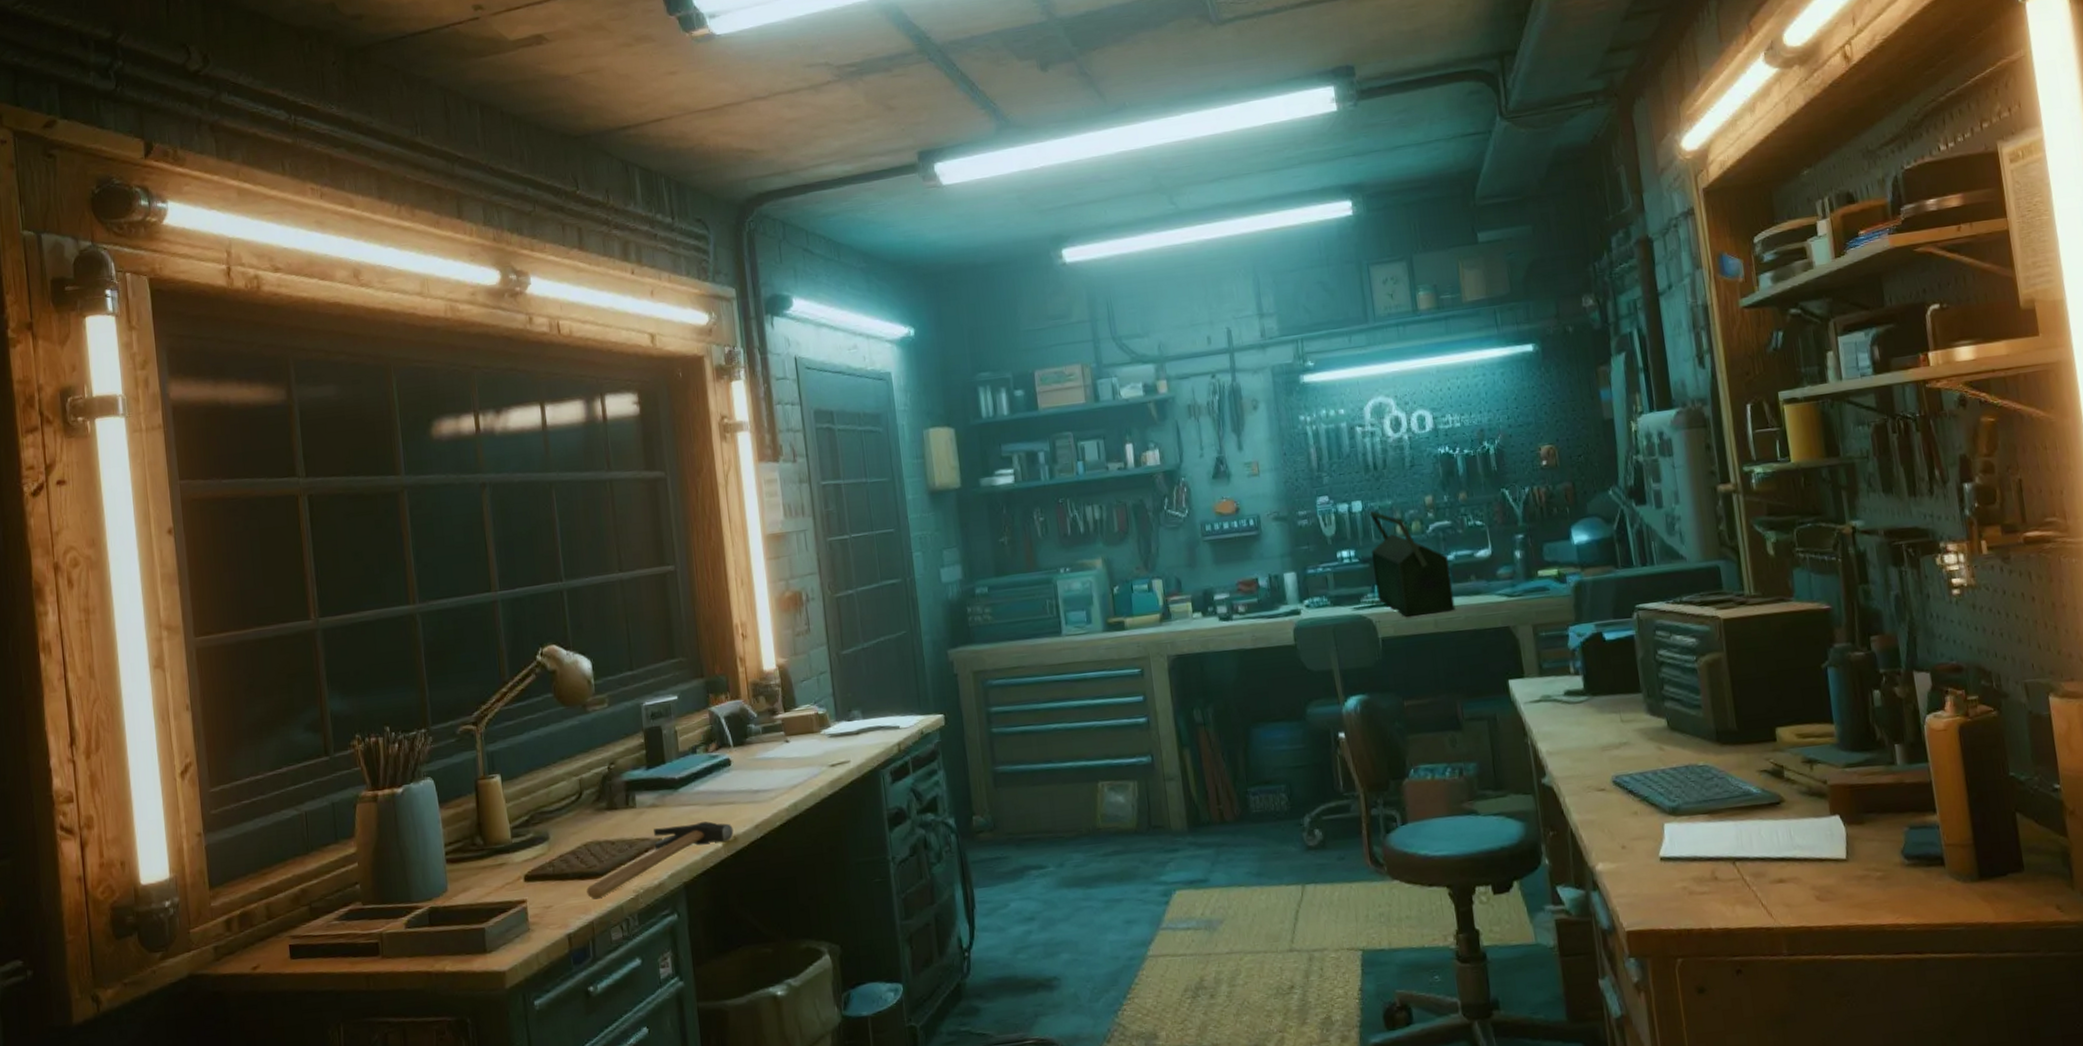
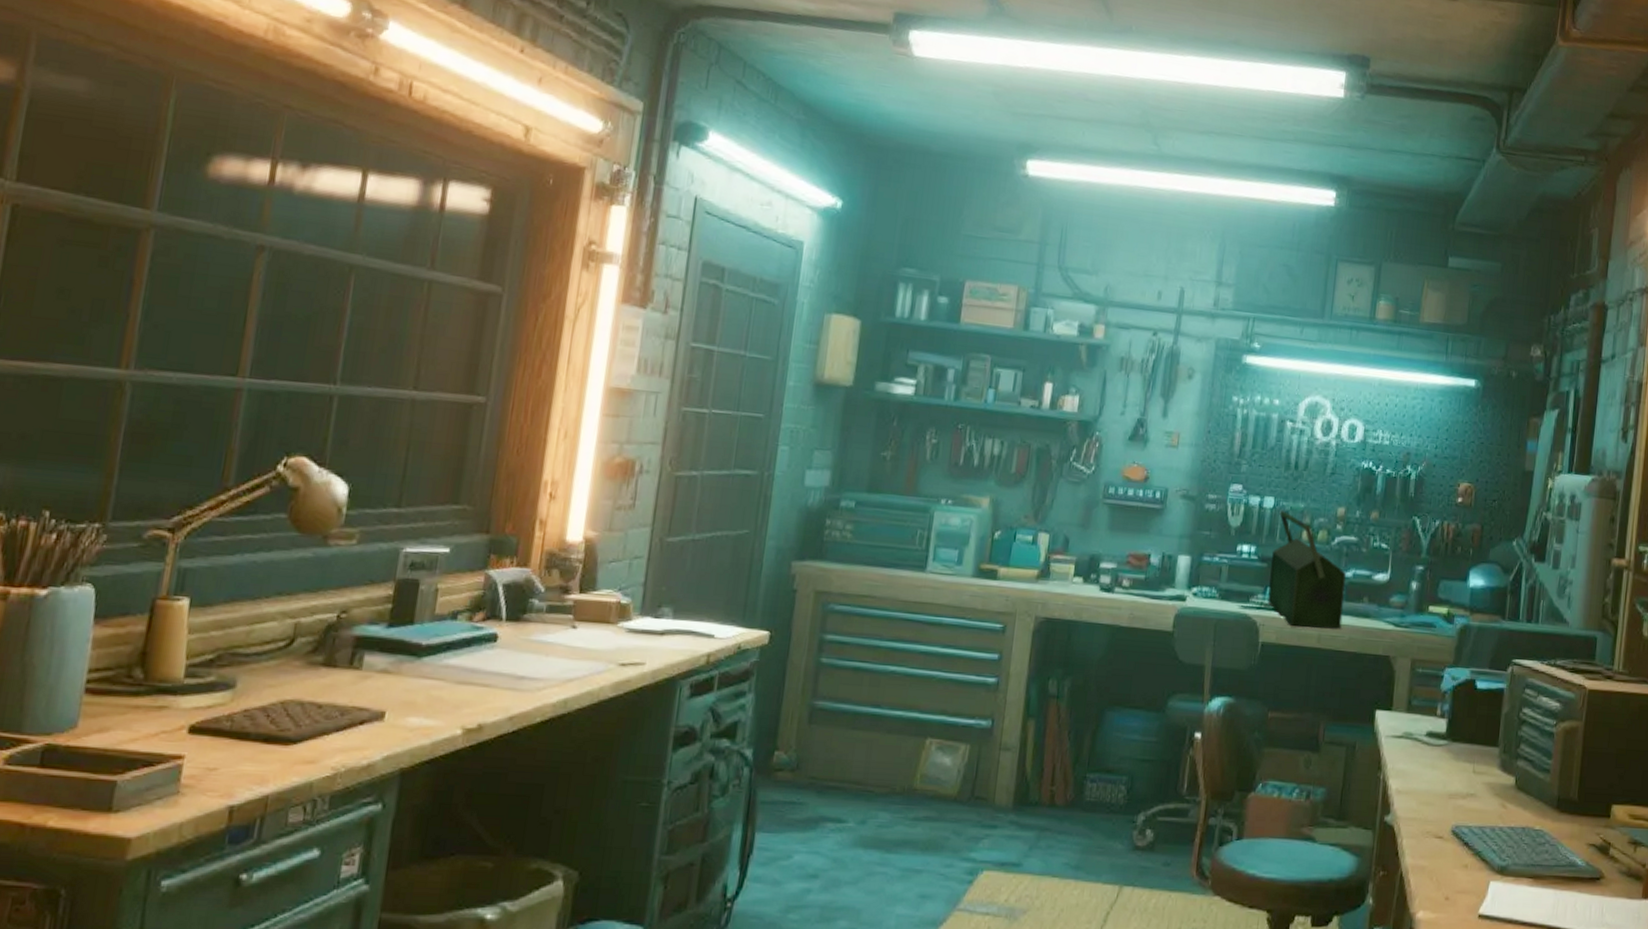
claw hammer: present [587,821,734,899] -> none [269,697,481,770]

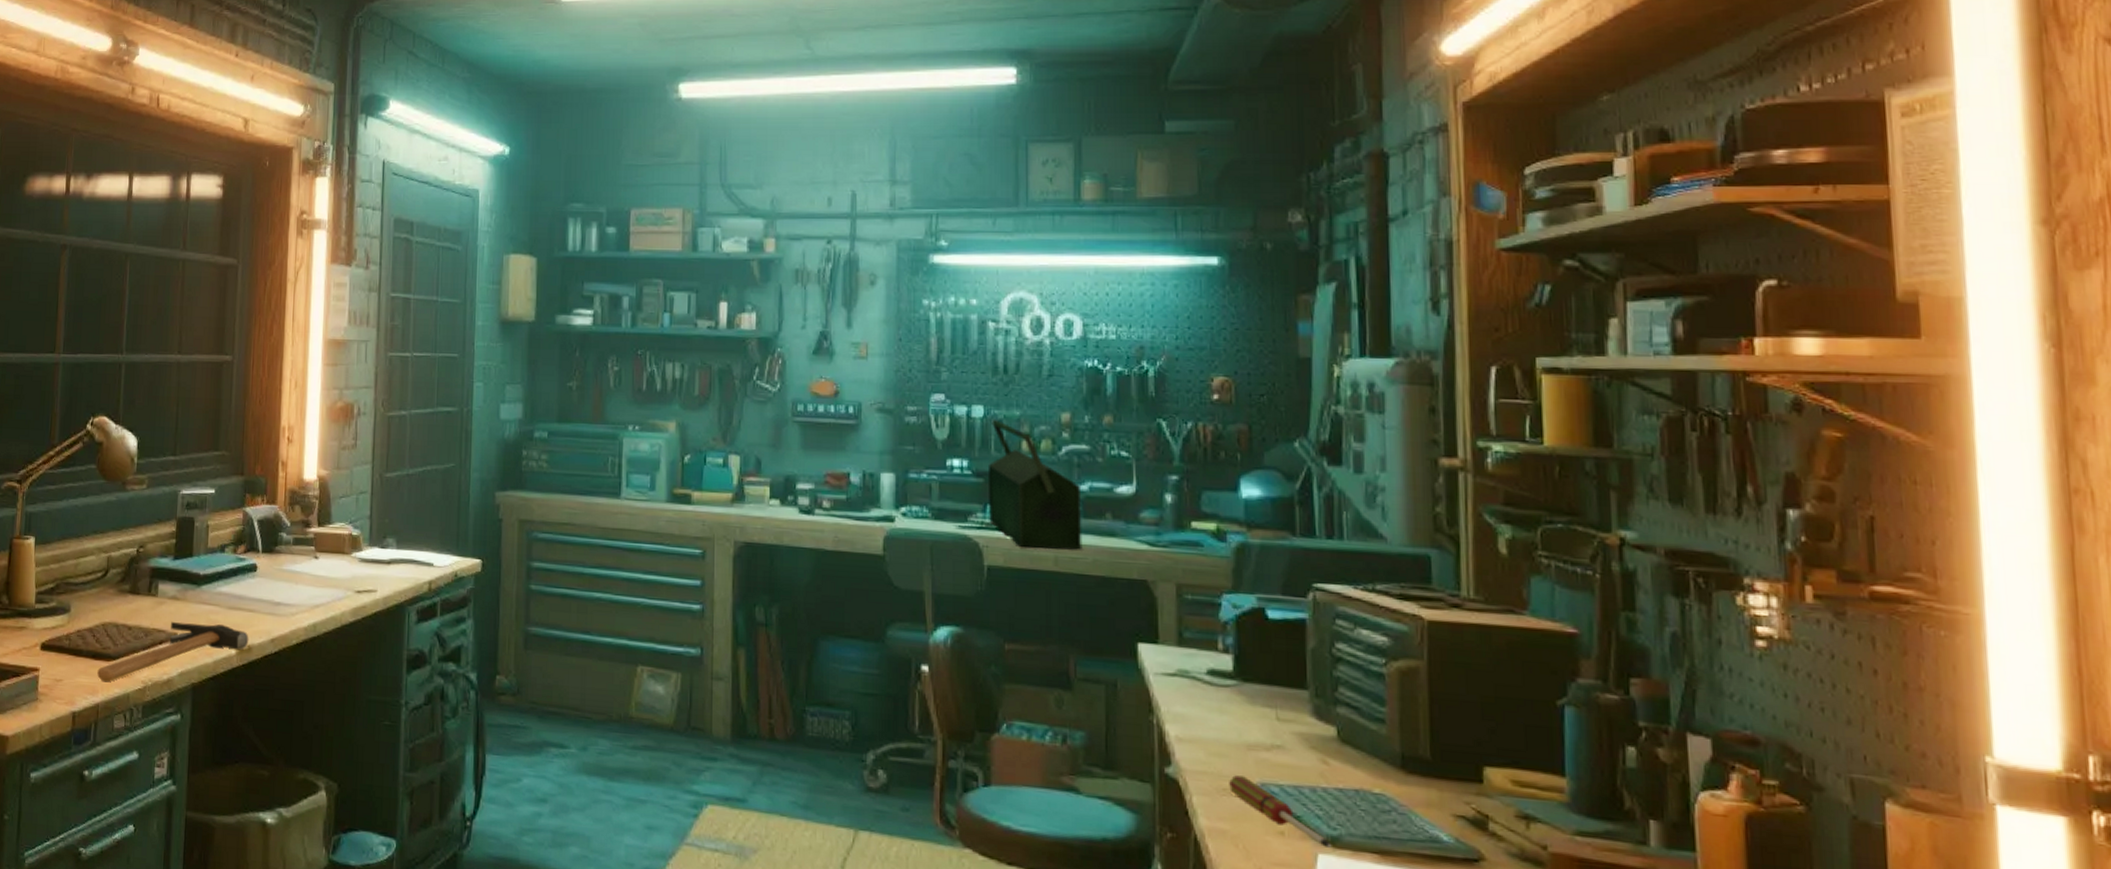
claw hammer: none [269,697,481,770] -> present [97,621,249,683]
screwdriver: none [1431,820,1501,876] -> present [1229,775,1332,848]

